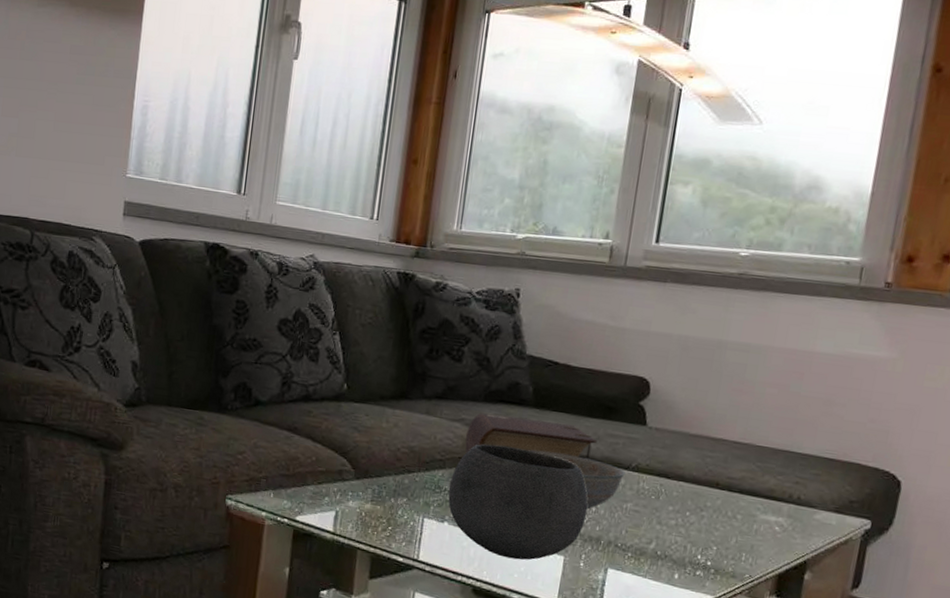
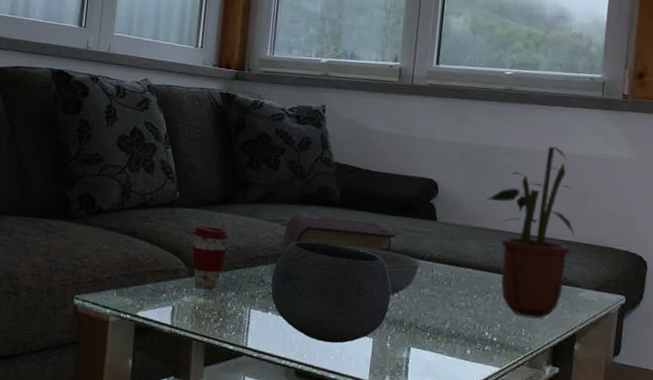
coffee cup: none [359,422,402,495] -> present [192,225,229,290]
potted plant: none [707,342,815,543] -> present [486,146,575,319]

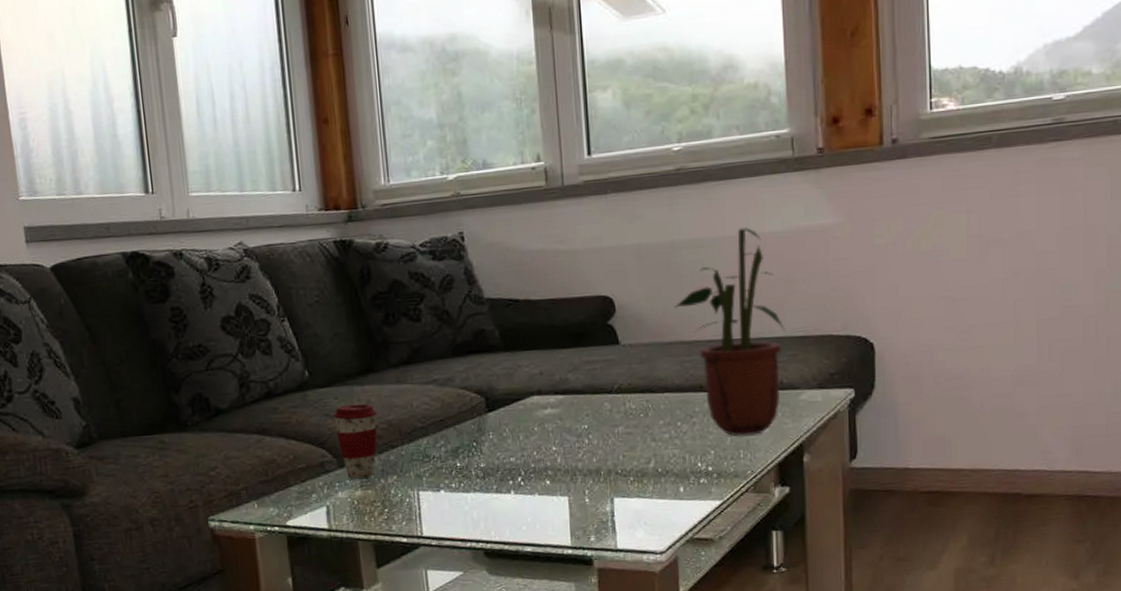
bowl: present [271,241,391,343] -> none [436,396,581,512]
bible: present [283,214,397,252] -> none [441,361,575,414]
decorative bowl: present [339,245,421,296] -> none [509,391,610,443]

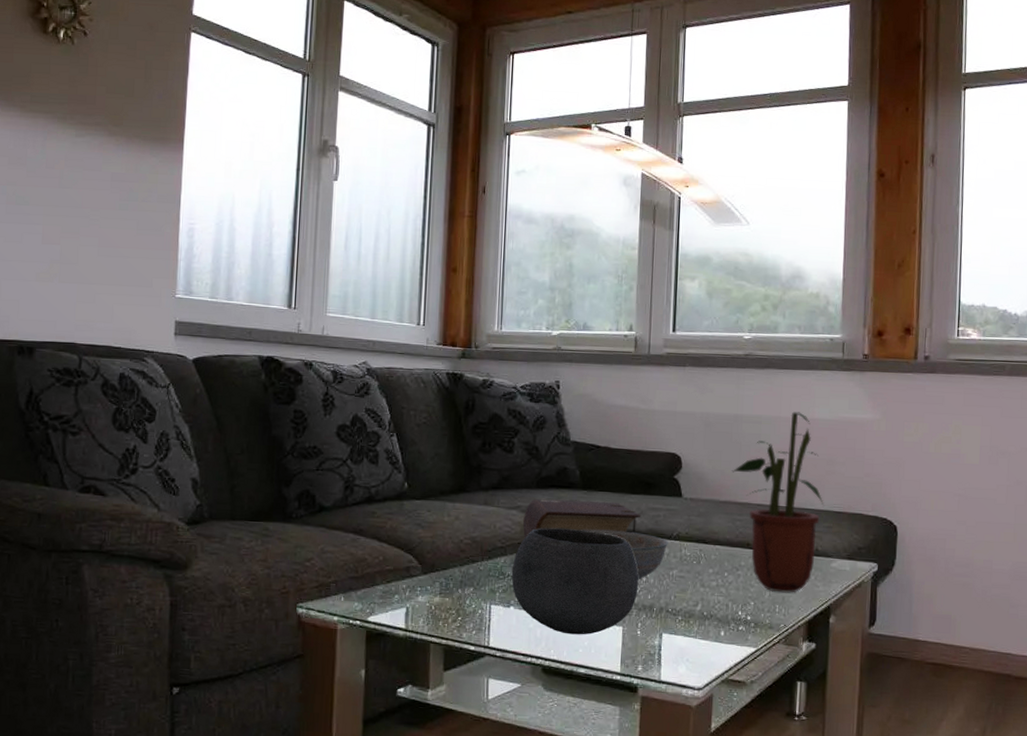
coffee cup: present [333,403,378,479] -> none [424,518,464,587]
bowl: none [436,396,581,512] -> present [511,527,638,635]
bible: none [441,361,575,414] -> present [522,499,641,539]
decorative bowl: none [509,391,610,443] -> present [581,529,669,580]

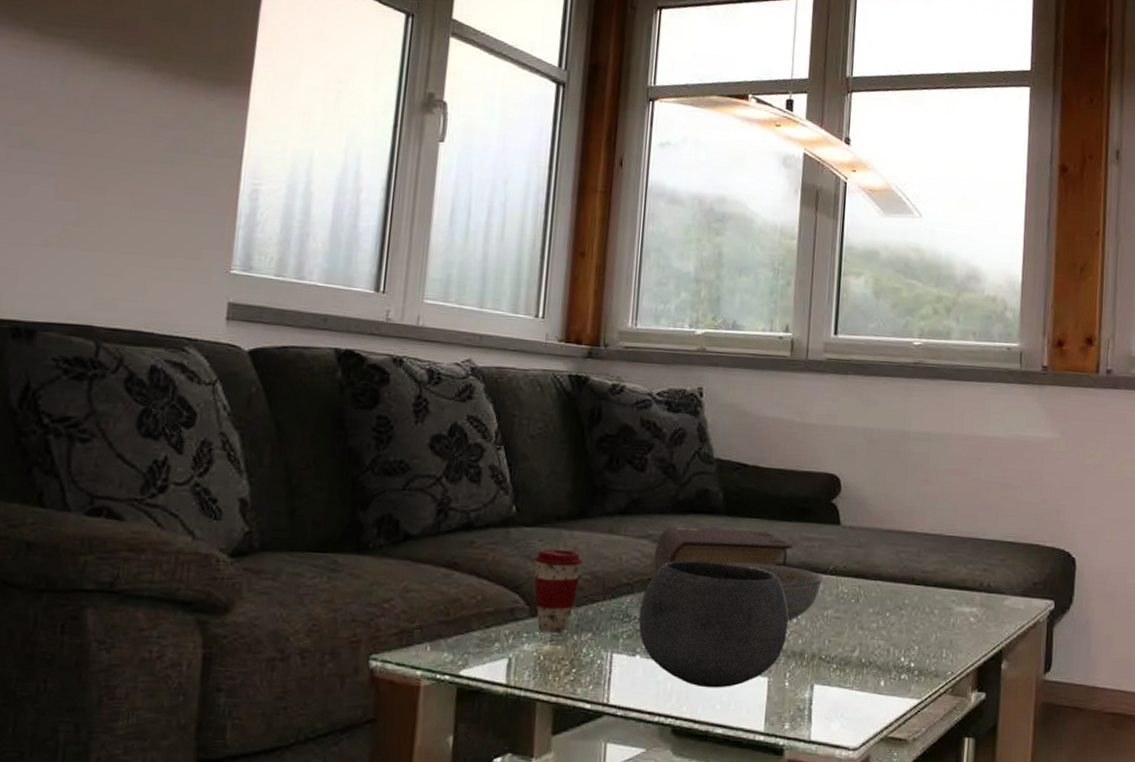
coffee cup: none [424,518,464,587] -> present [534,549,583,632]
potted plant: present [732,412,824,593] -> none [897,428,998,636]

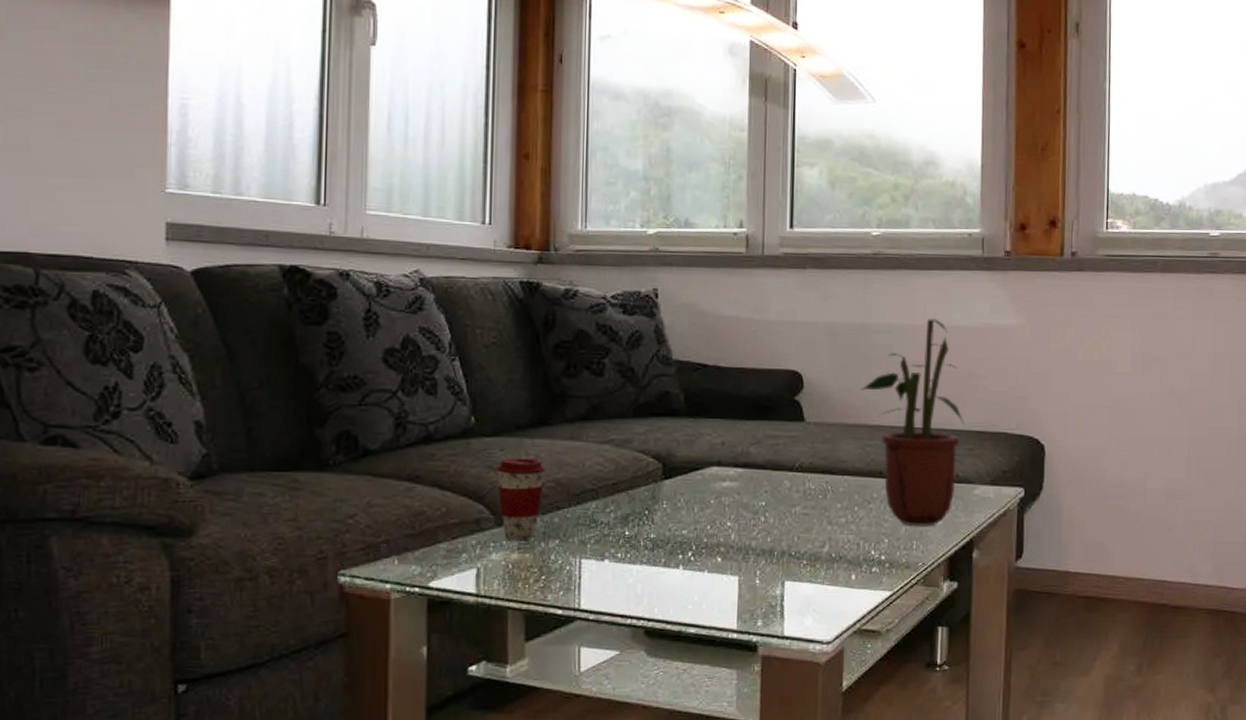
bowl: present [638,560,788,688] -> none [605,463,756,589]
bible: present [653,526,793,573] -> none [617,430,758,478]
decorative bowl: present [723,562,824,622] -> none [687,463,790,521]
potted plant: none [897,428,998,636] -> present [861,318,965,527]

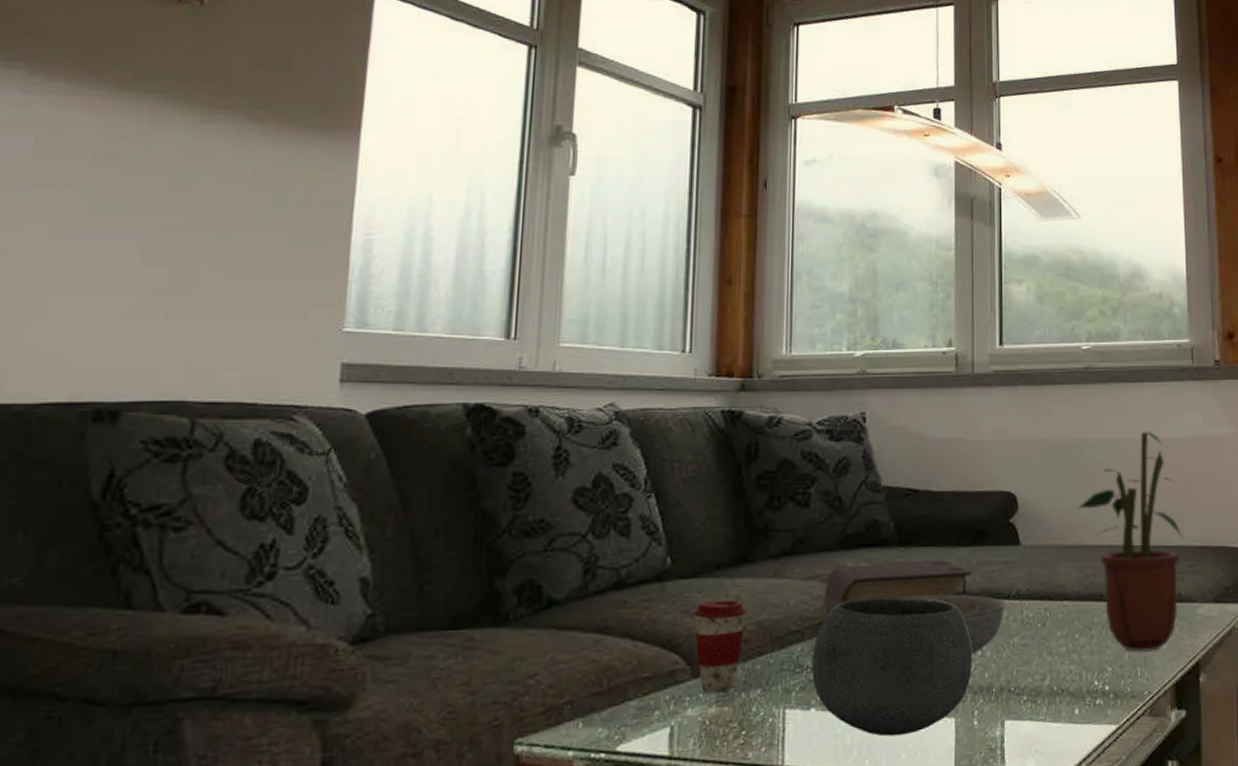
bowl: none [605,463,756,589] -> present [811,597,972,737]
bible: none [617,430,758,478] -> present [823,560,972,616]
decorative bowl: none [687,463,790,521] -> present [899,594,1007,655]

